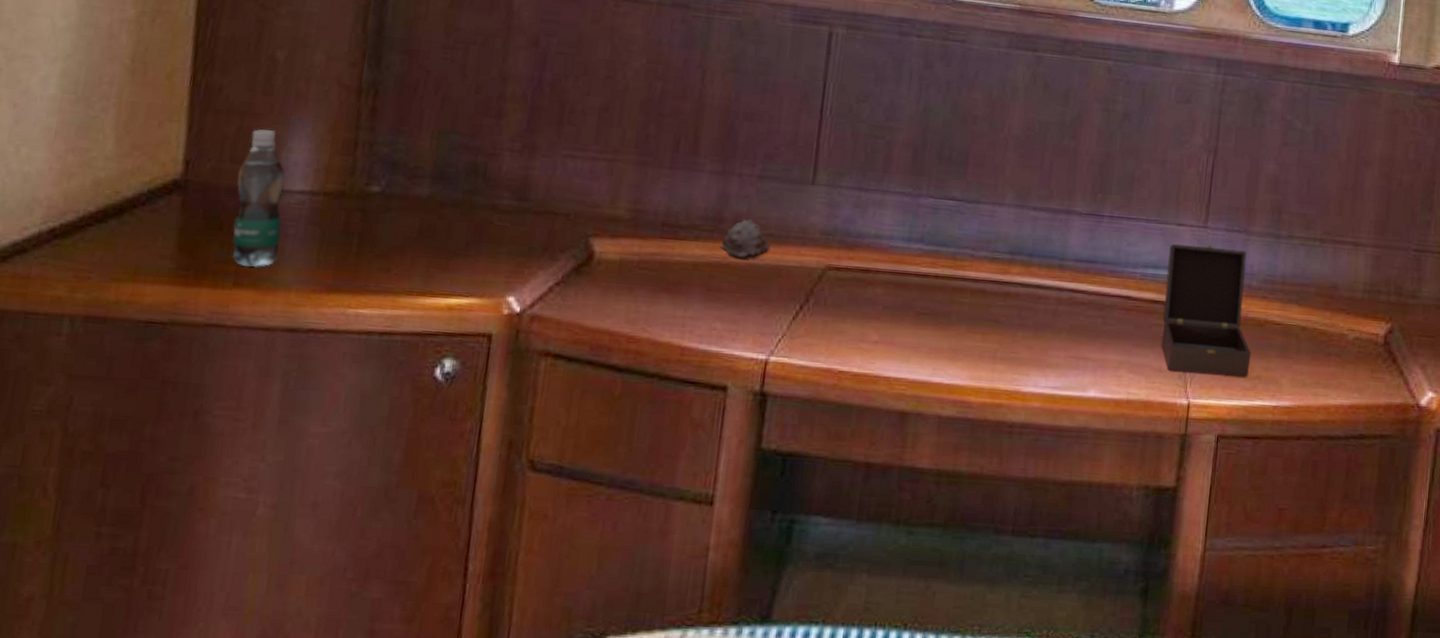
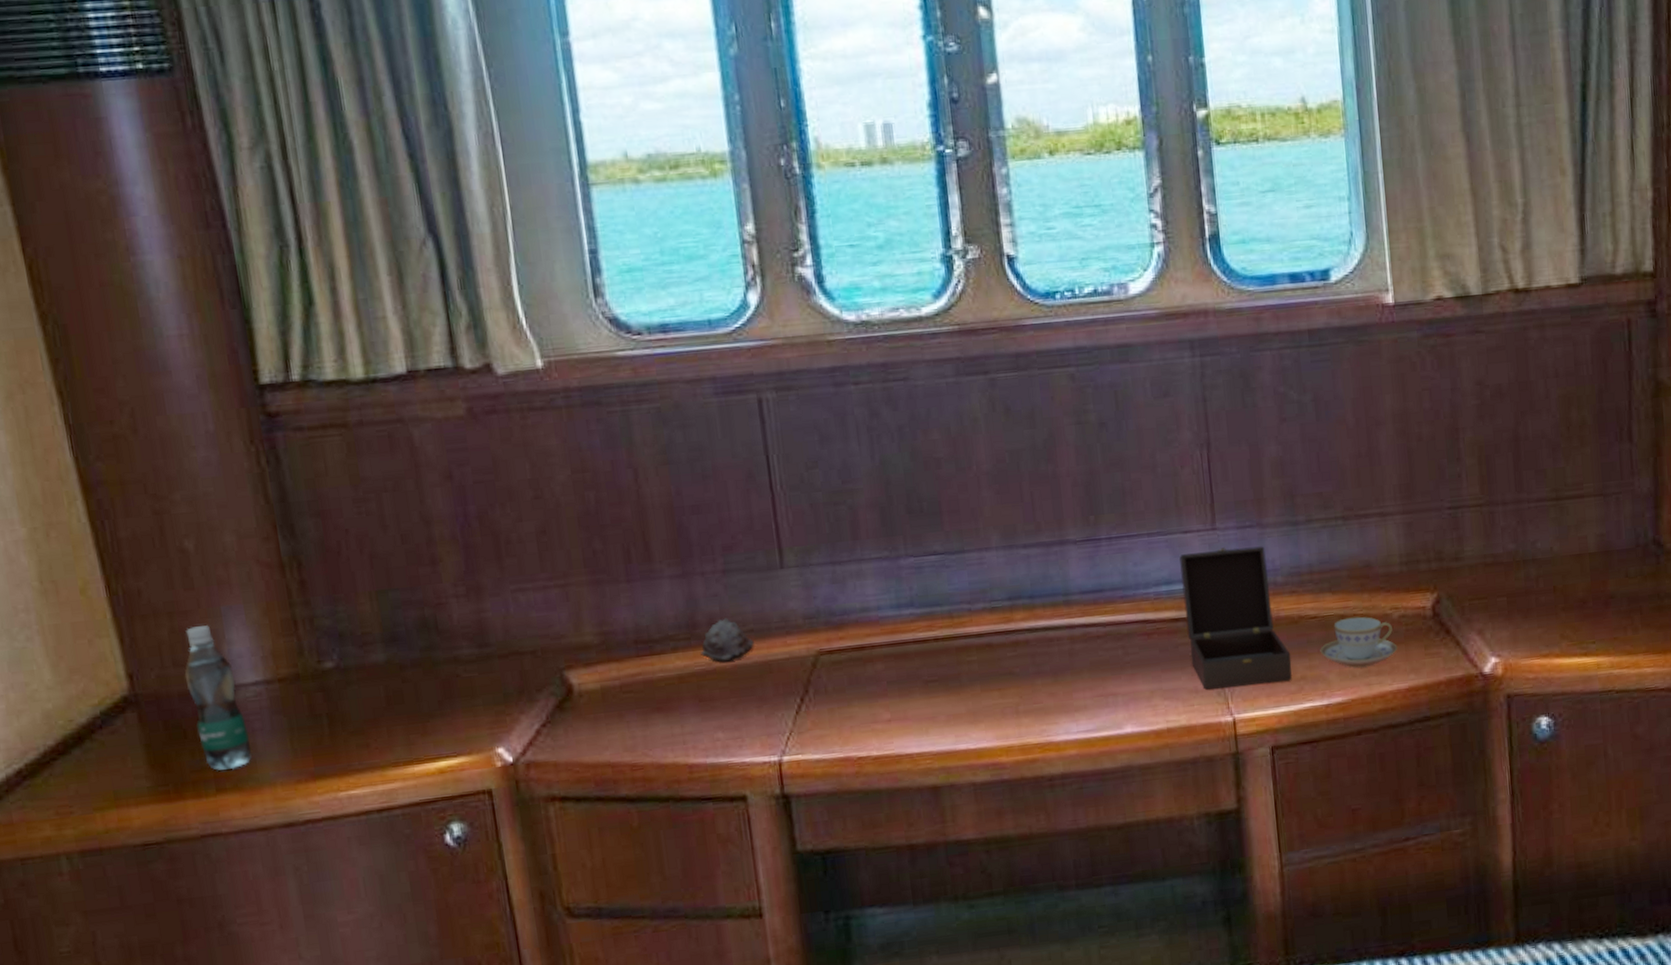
teacup: none [1278,330,1348,378] -> present [1320,616,1398,668]

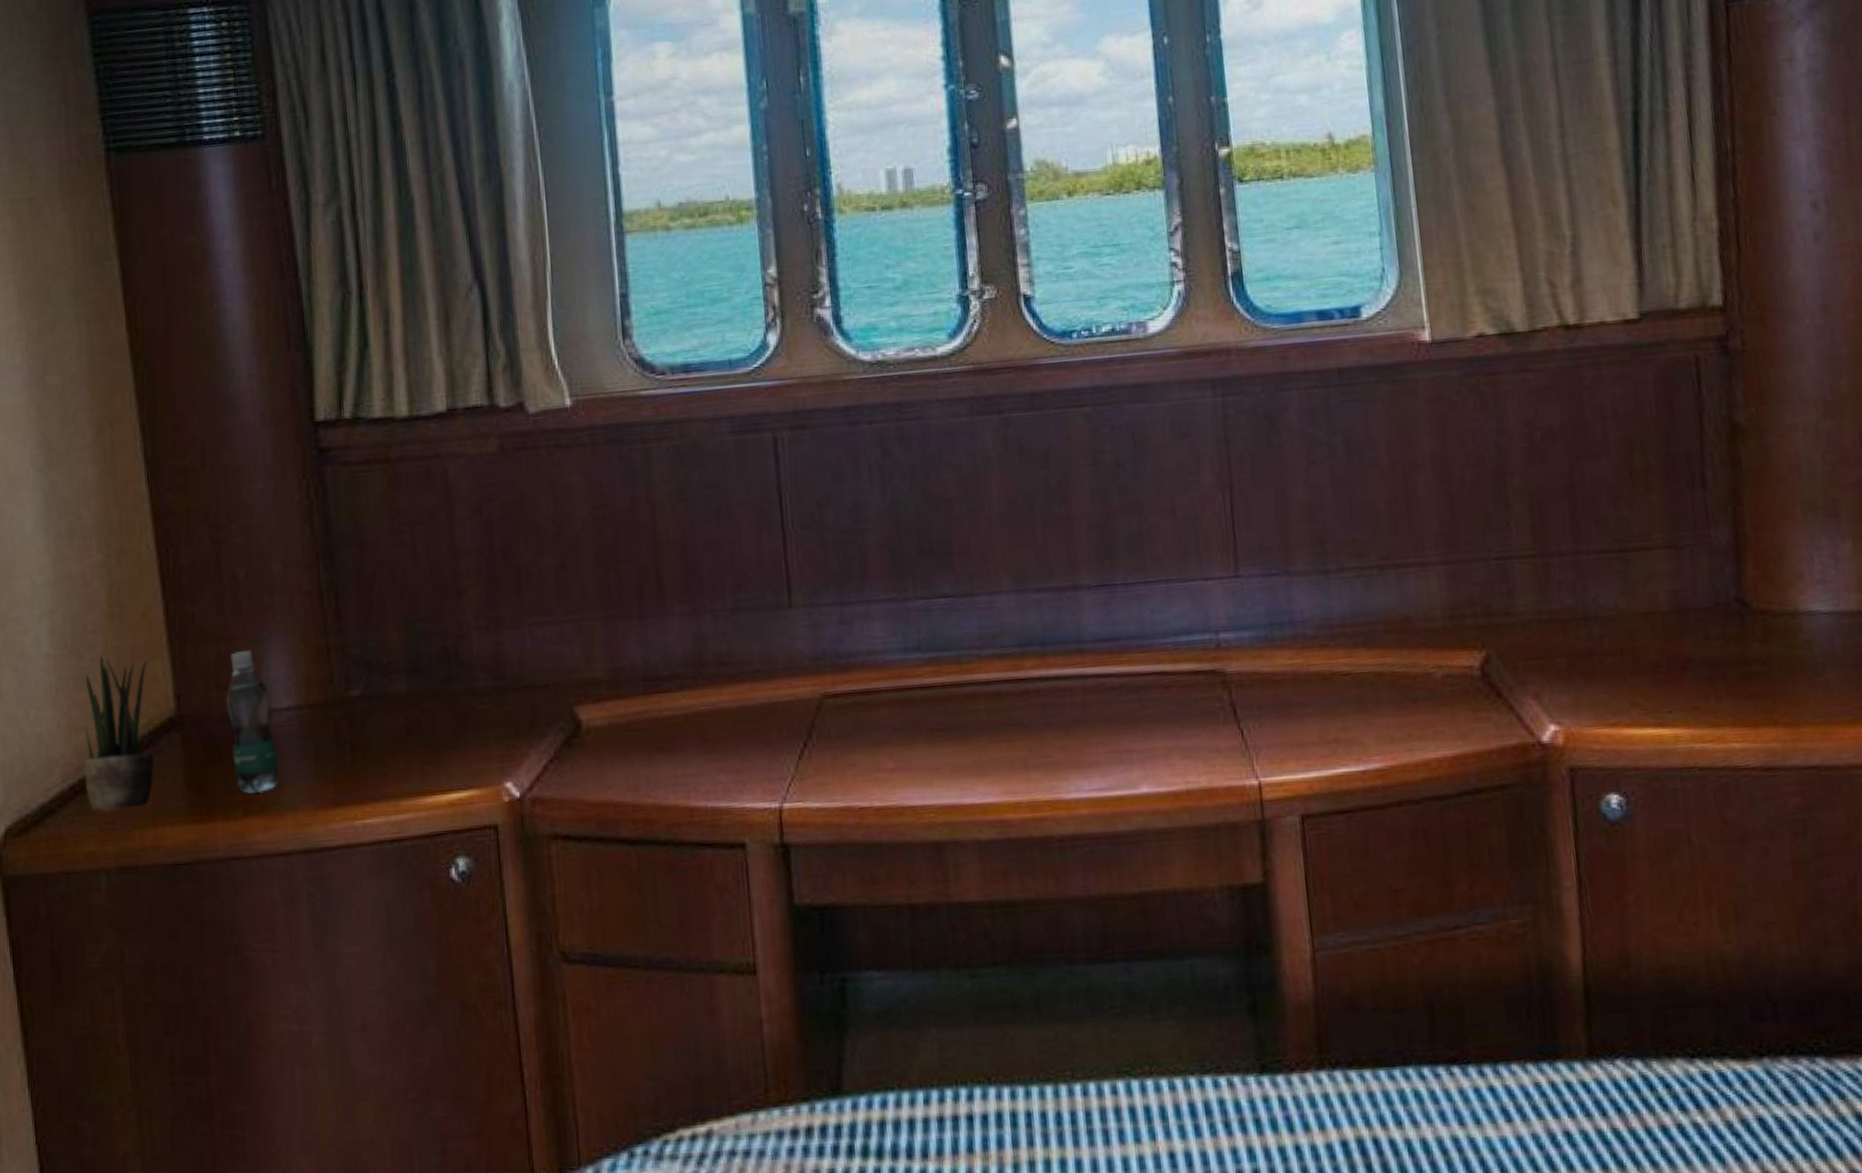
potted plant: none [21,634,112,795] -> present [84,654,155,811]
seashell: present [701,618,754,662] -> none [707,657,760,703]
jewelry box: present [1179,546,1292,690] -> none [1200,595,1324,749]
teacup: present [1320,616,1398,668] -> none [1354,674,1442,731]

